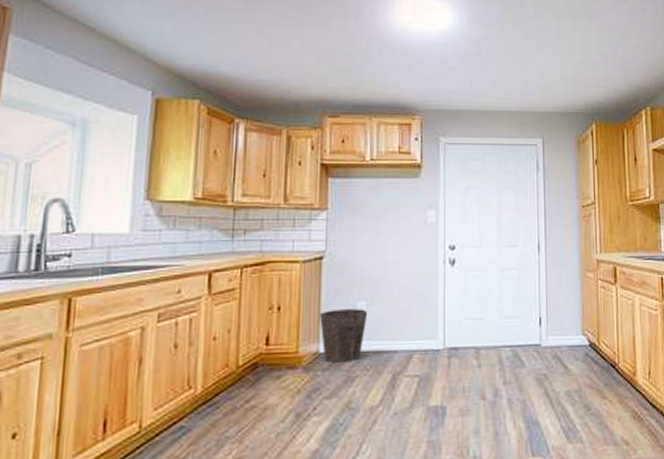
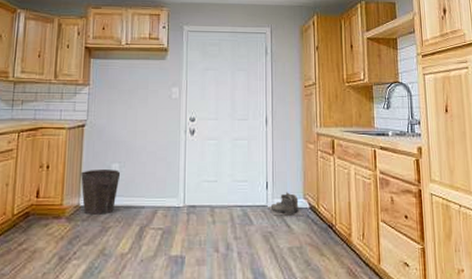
boots: none [541,328,583,356] -> present [268,192,304,216]

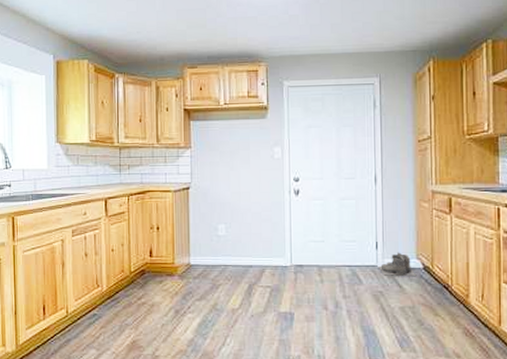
waste bin: present [81,170,121,215] -> none [189,230,227,273]

